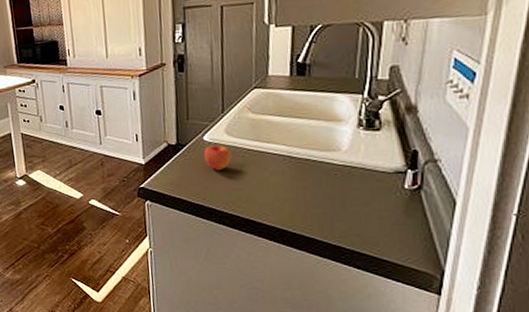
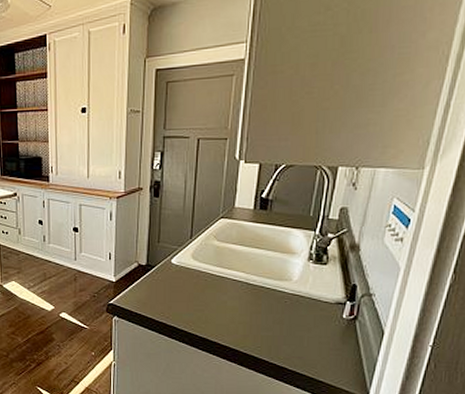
apple: present [203,144,232,171] -> none [170,267,195,292]

